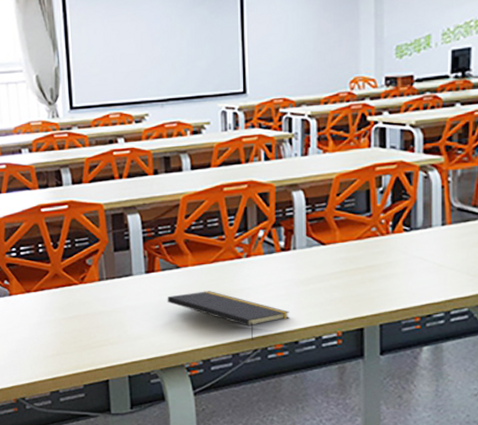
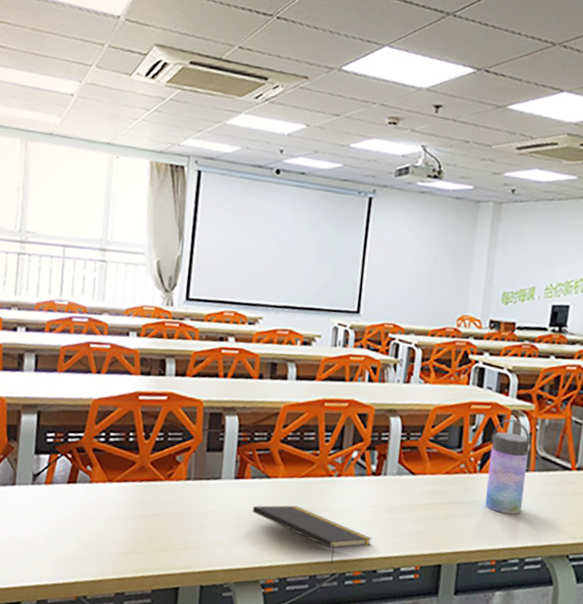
water bottle: none [400,175,444,270] -> present [485,419,531,515]

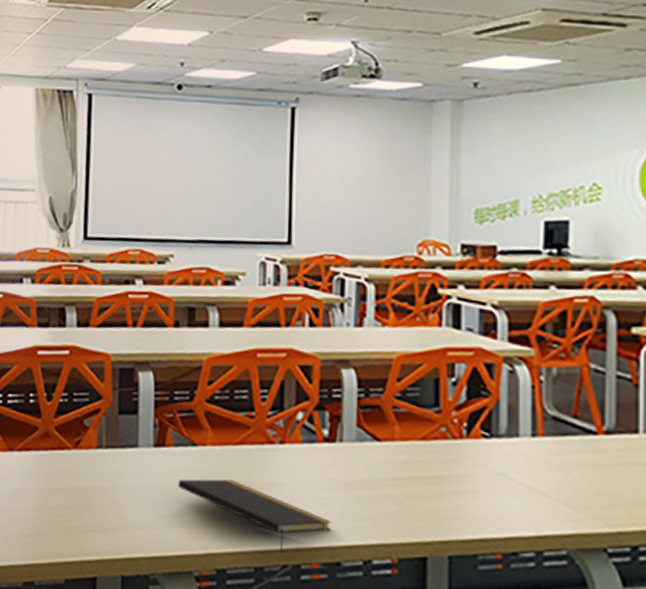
water bottle: present [485,419,531,515] -> none [477,368,535,493]

